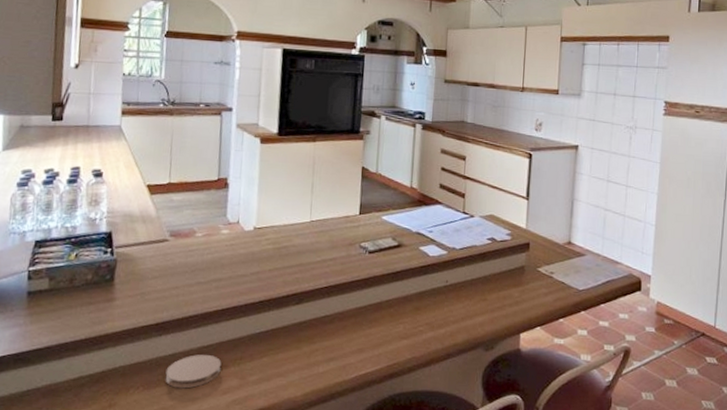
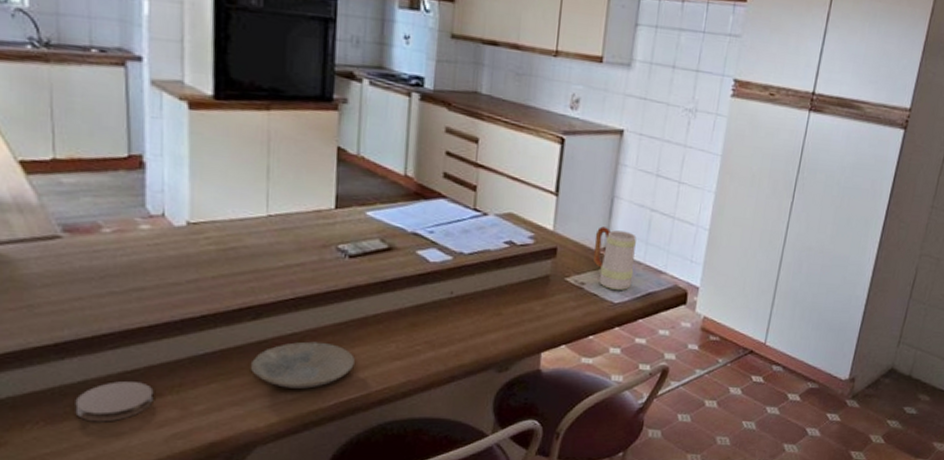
plate: none [293,322,371,363] -> present [250,341,355,389]
mug: none [559,224,594,279] -> present [593,226,636,290]

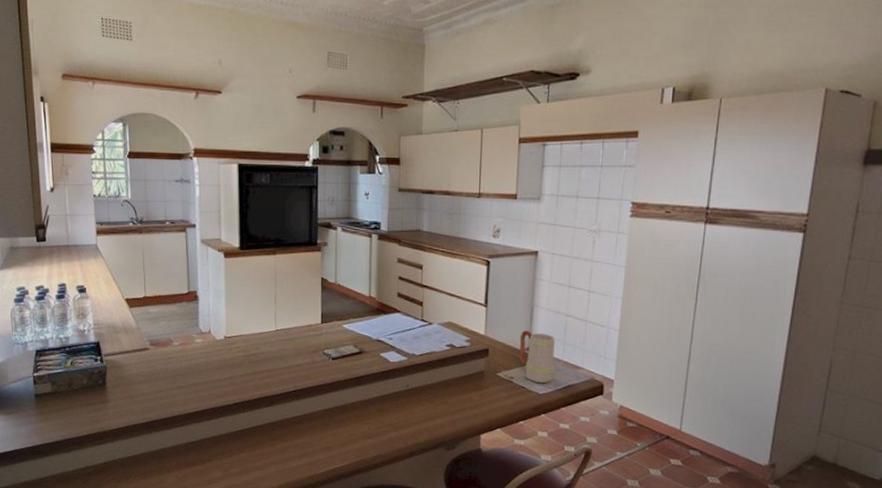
coaster: present [75,381,154,422] -> none [158,449,205,479]
plate: present [250,341,355,389] -> none [267,423,338,459]

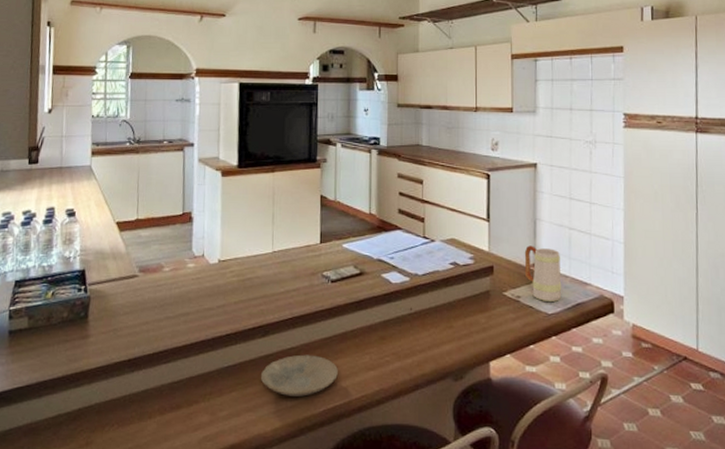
plate: none [267,423,338,459] -> present [260,354,338,396]

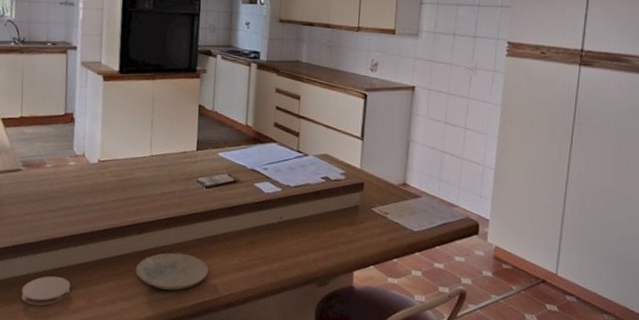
coaster: none [138,390,192,426] -> present [21,276,71,307]
mug: present [524,245,562,302] -> none [394,165,430,220]

